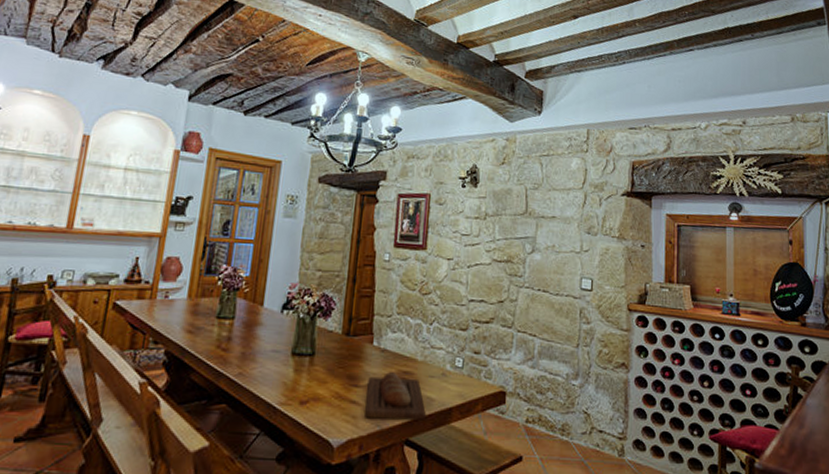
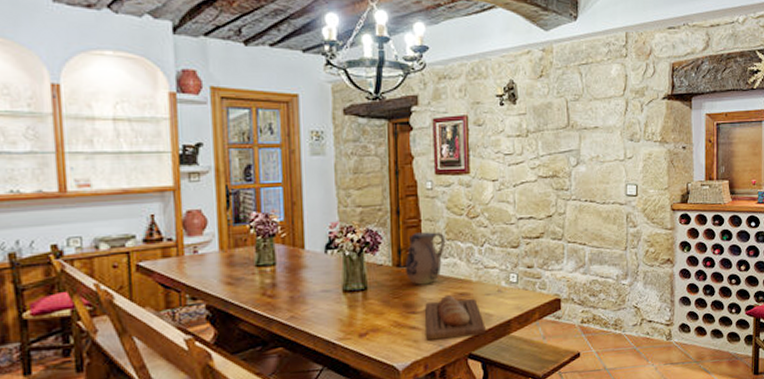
ceramic pitcher: none [353,303,396,358] -> present [404,232,446,285]

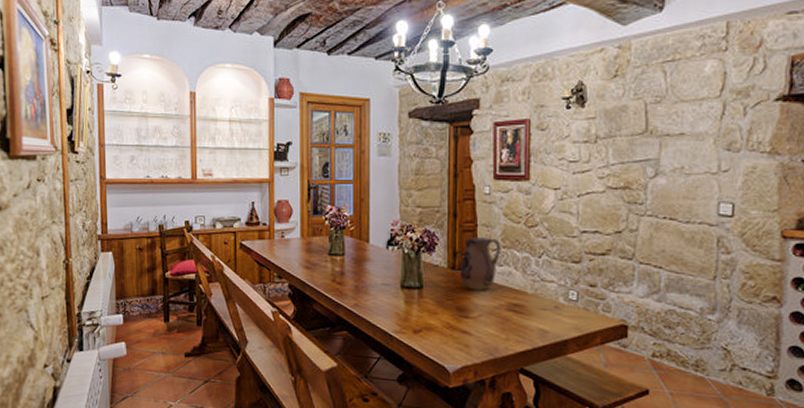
bread loaf: present [425,295,487,340] -> none [477,305,541,351]

